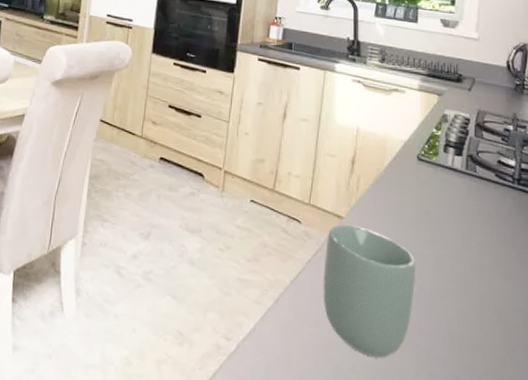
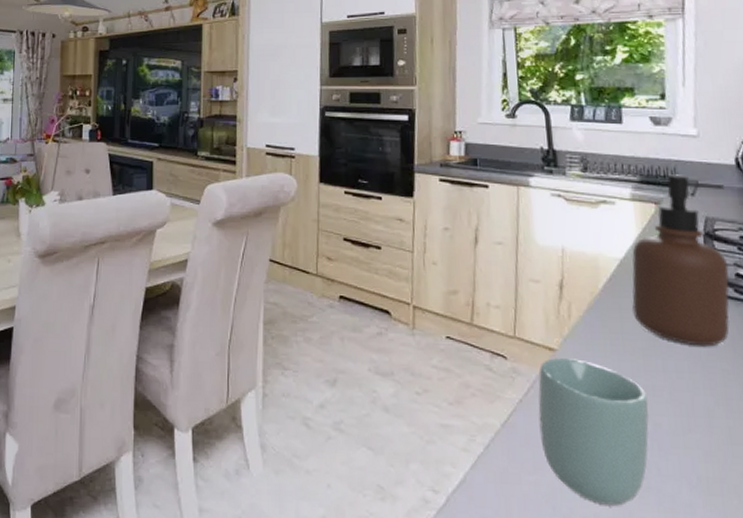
soap dispenser: none [411,71,495,222] -> present [632,174,730,347]

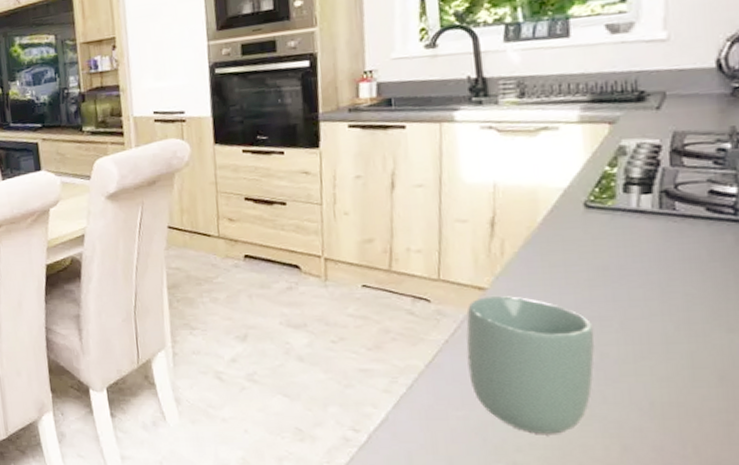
soap dispenser: present [632,174,730,347] -> none [577,86,701,272]

